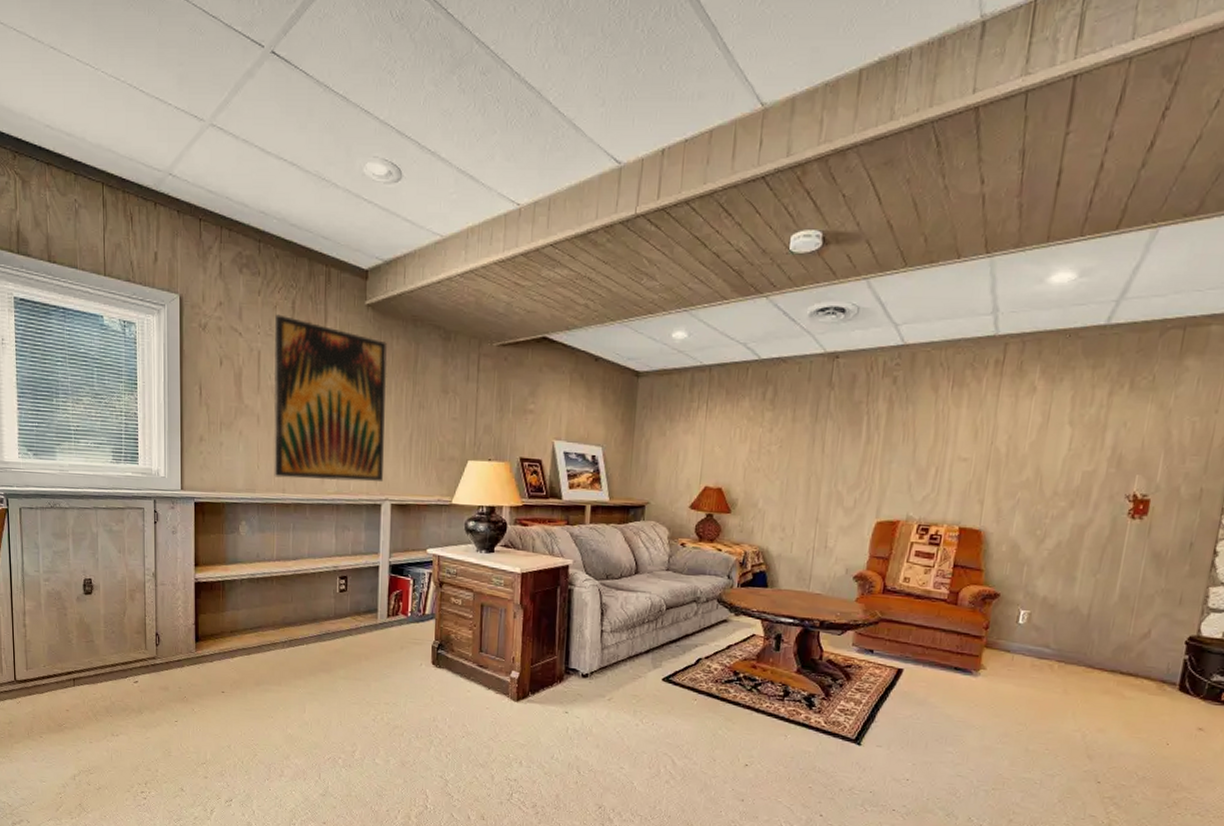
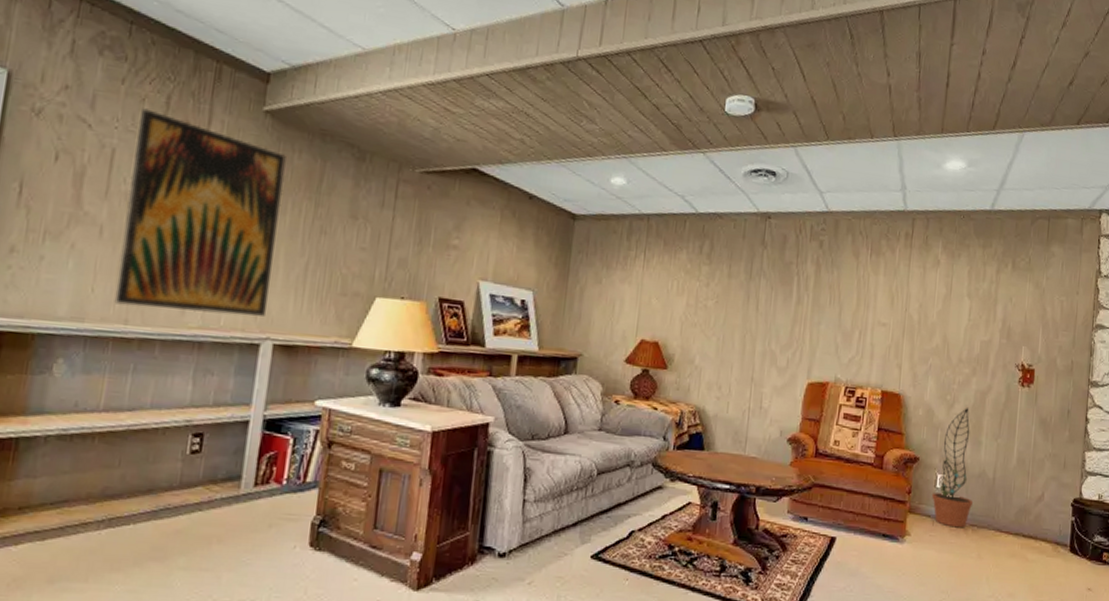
decorative plant: none [1013,543,1064,664] -> present [932,408,974,528]

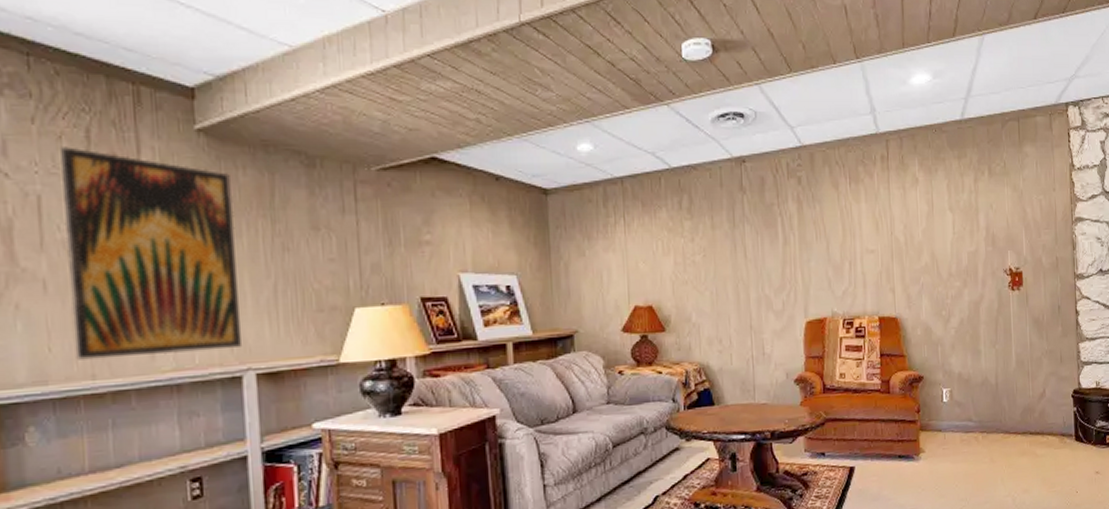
decorative plant: present [932,408,974,528] -> none [940,320,980,438]

